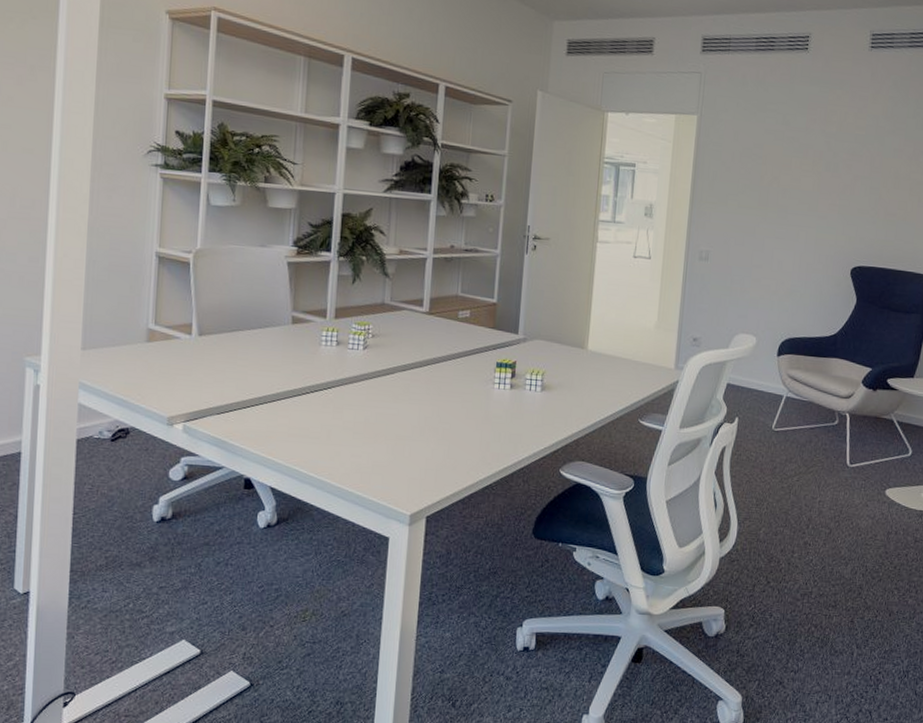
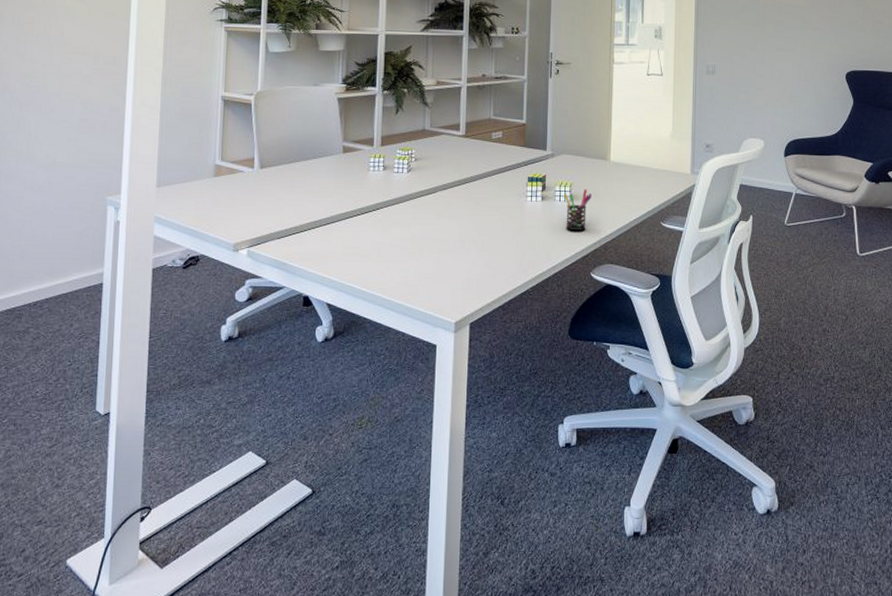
pen holder: none [534,379,565,424] -> present [563,189,592,230]

